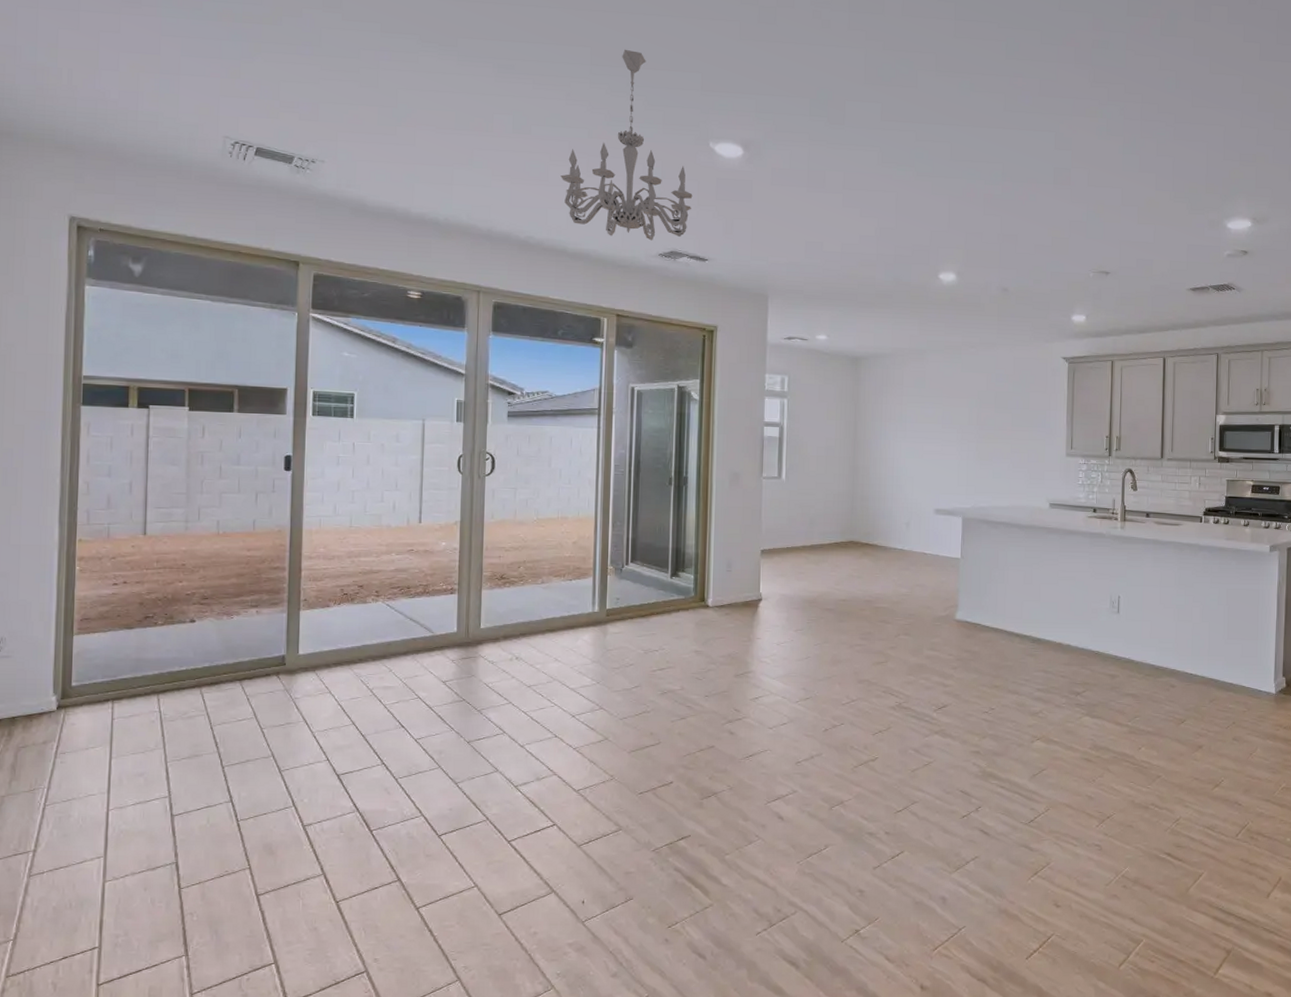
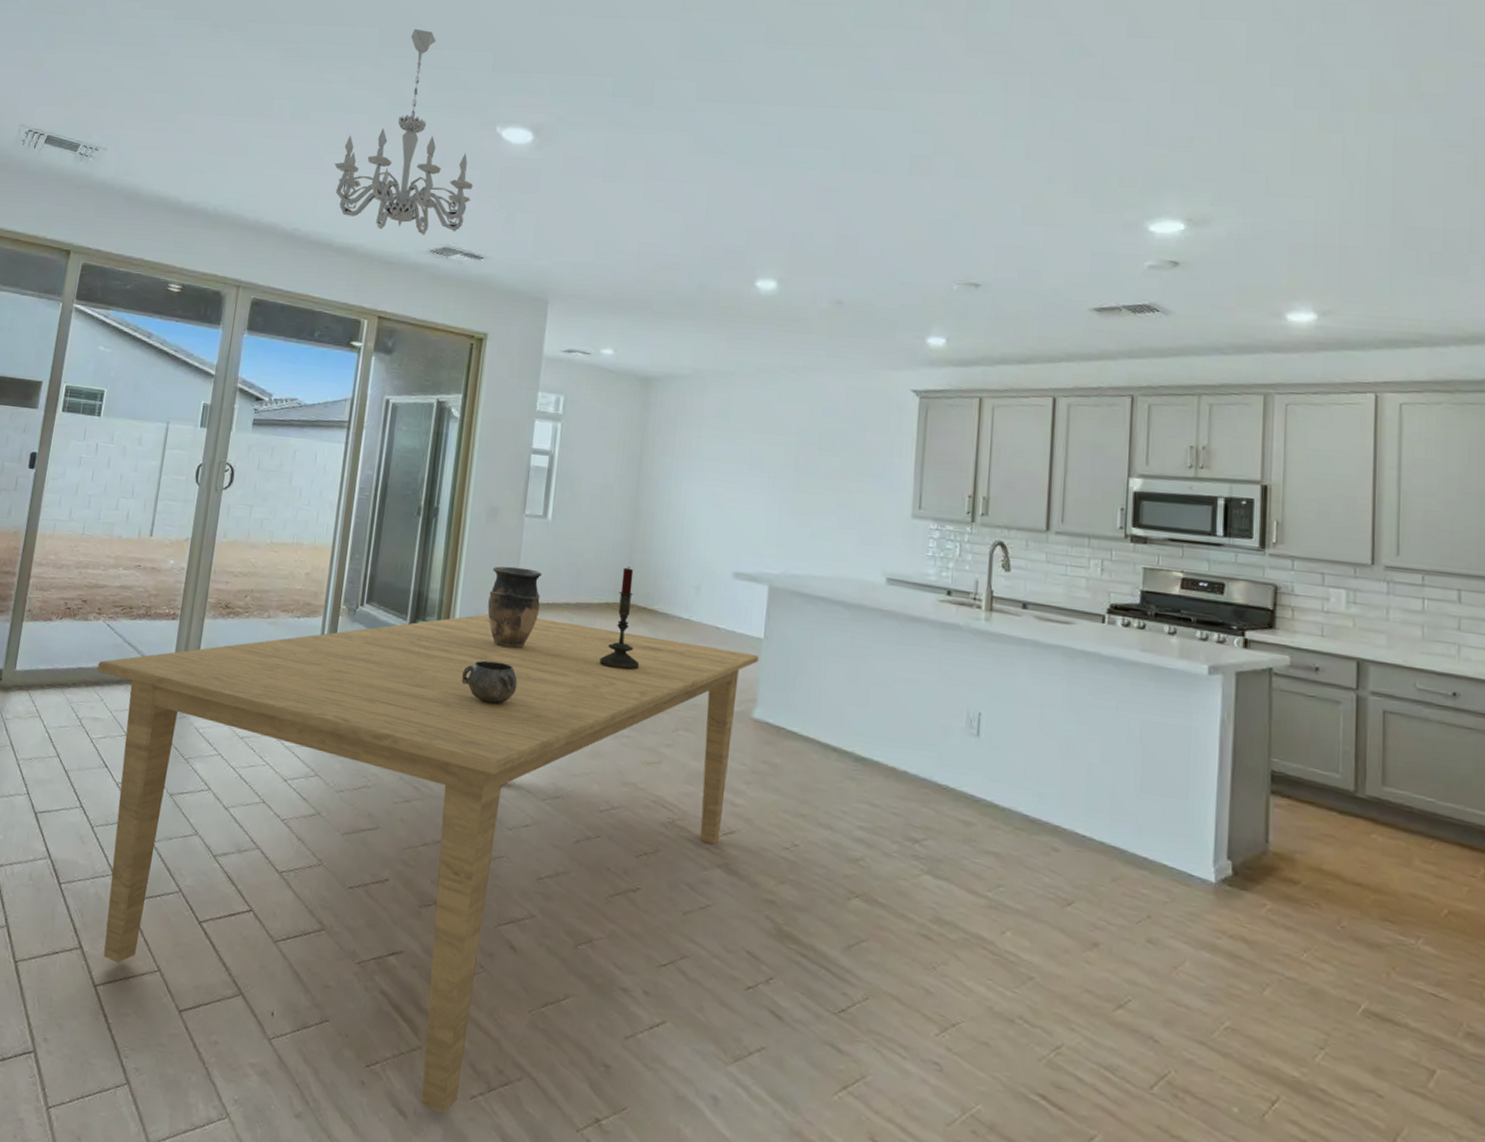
dining table: none [382,560,958,951] -> present [97,613,759,1114]
decorative bowl: none [721,599,767,632] -> present [462,660,518,704]
vase: none [737,520,781,587] -> present [487,566,542,649]
candle: none [833,512,866,594] -> present [599,566,640,671]

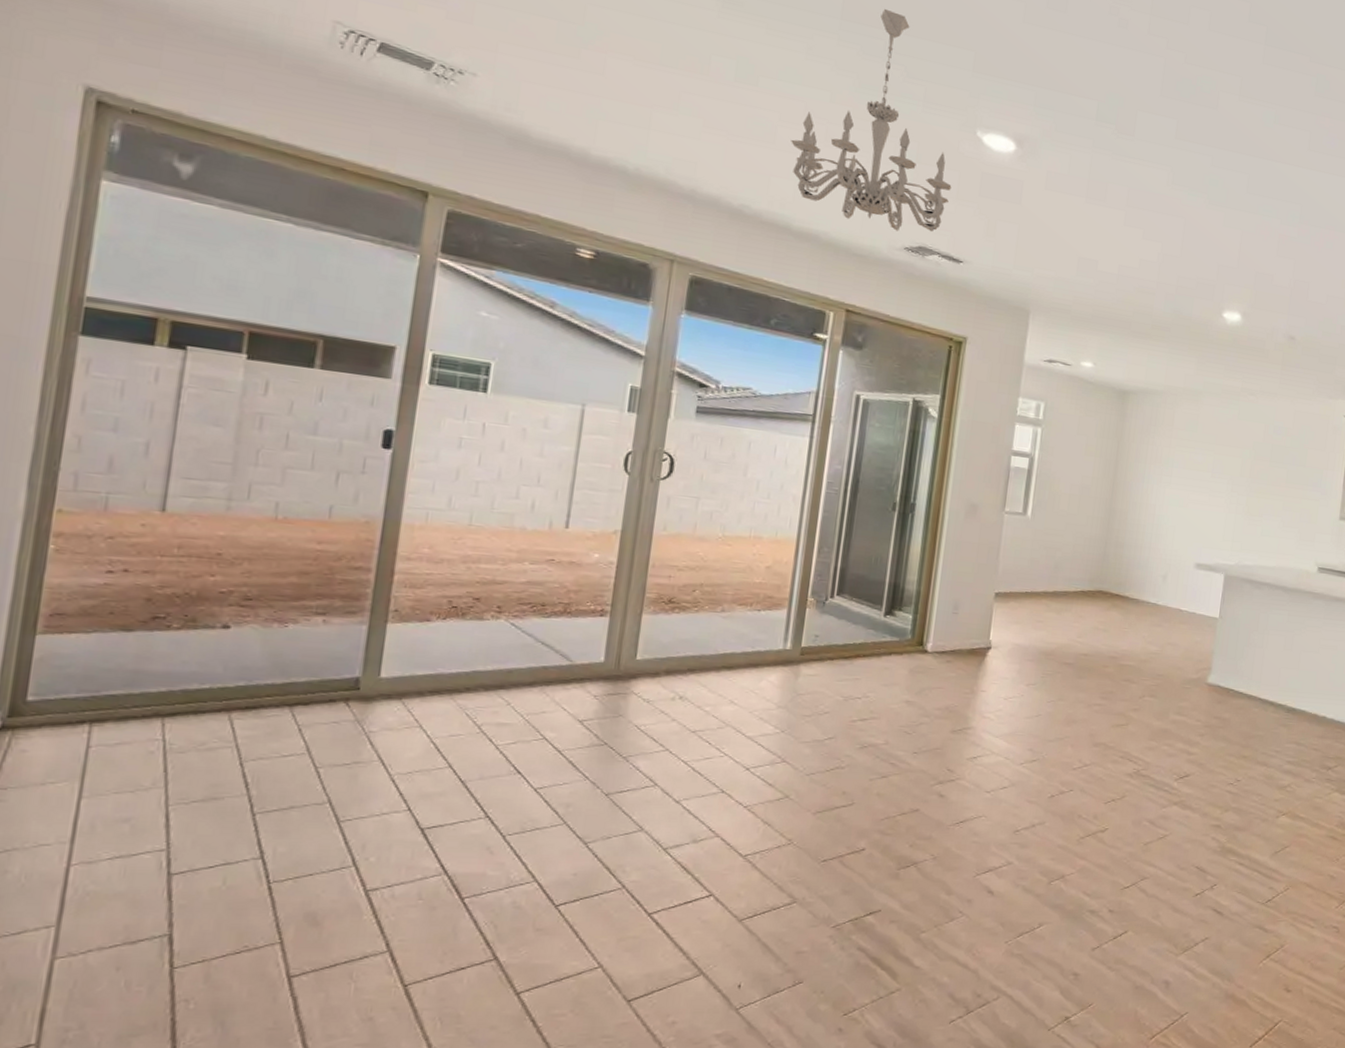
dining table: present [97,613,759,1114] -> none [500,602,1214,1041]
decorative bowl: present [462,660,518,704] -> none [940,645,996,684]
vase: present [487,566,542,649] -> none [966,559,1021,634]
candle: present [599,566,640,671] -> none [1075,559,1112,649]

